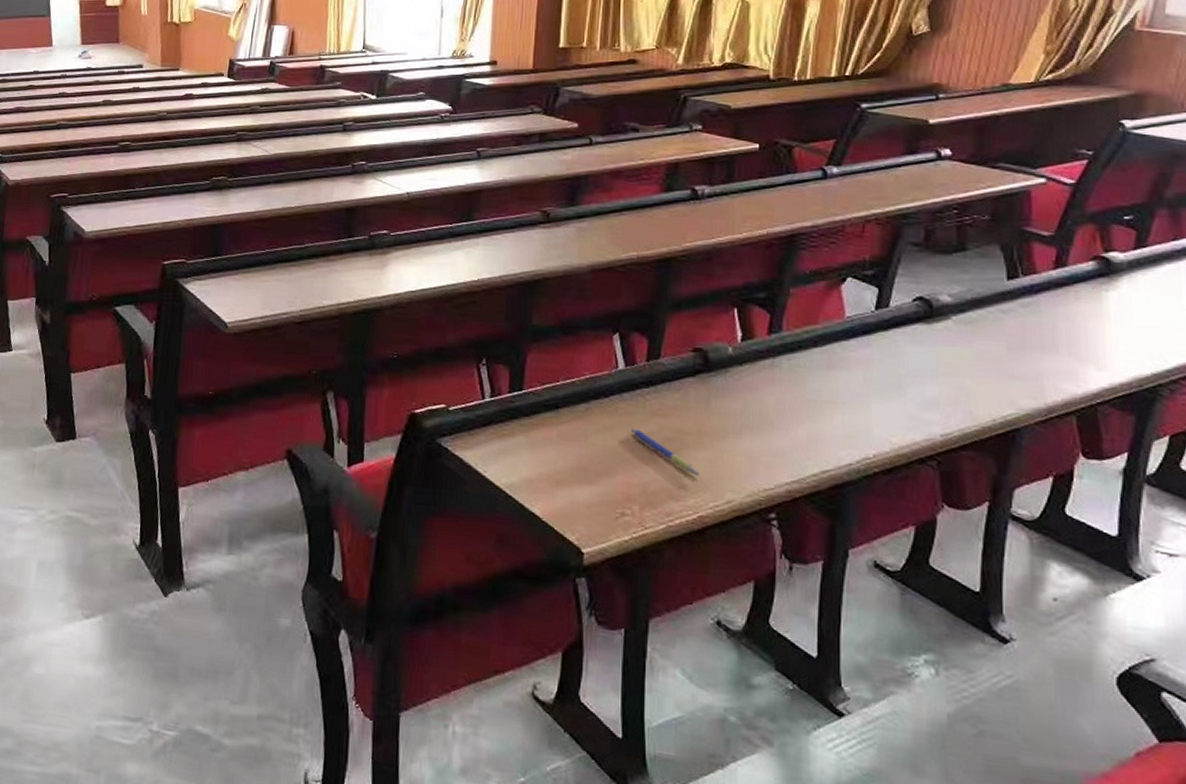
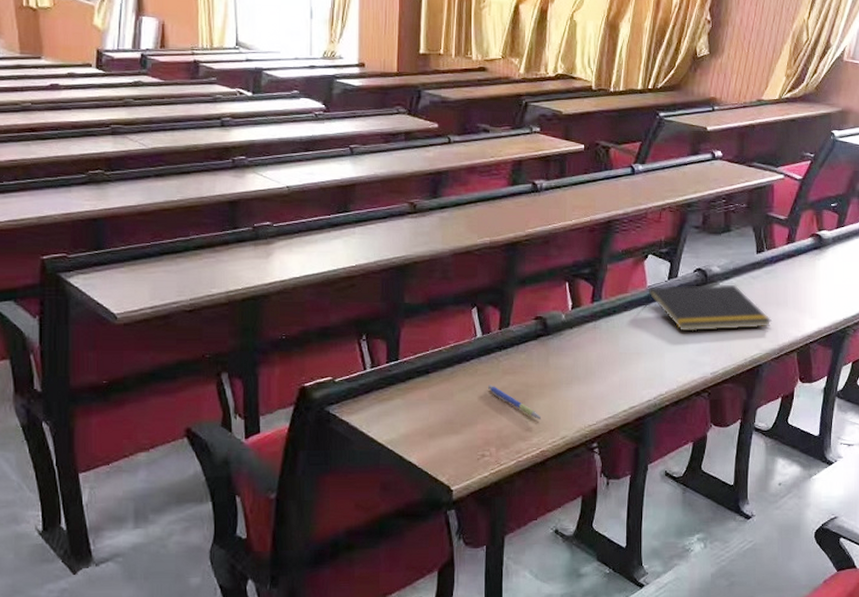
notepad: none [842,317,1034,380] -> present [644,284,772,332]

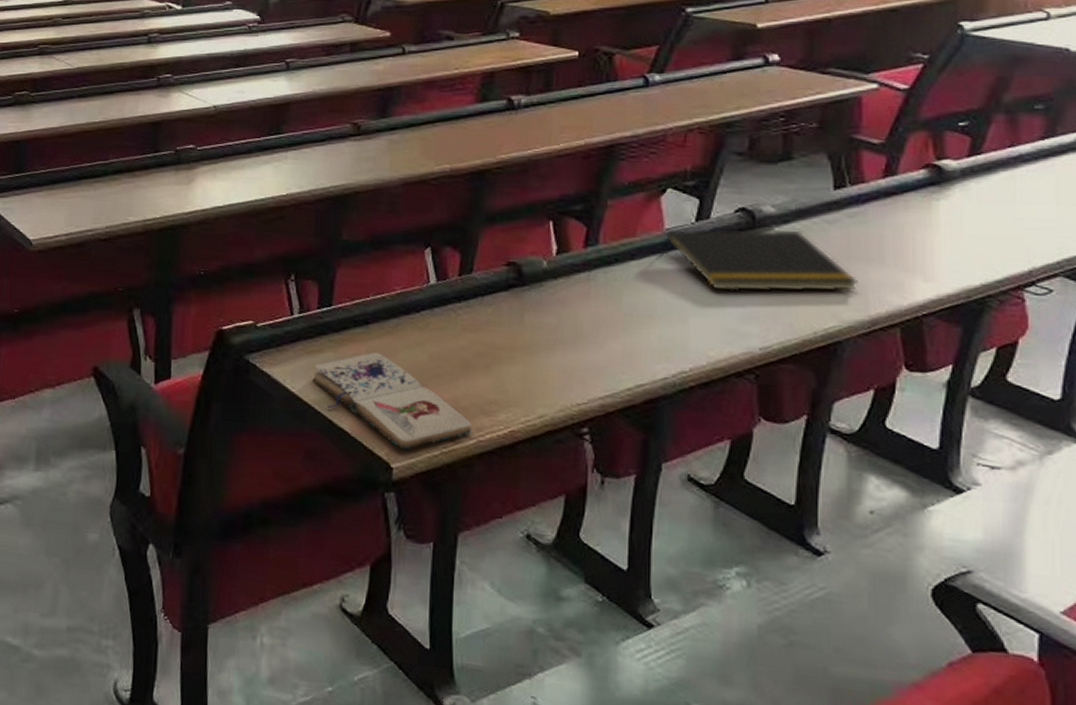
paperback book: none [385,397,512,473] -> present [312,352,471,449]
pen: present [487,385,542,419] -> none [441,342,512,391]

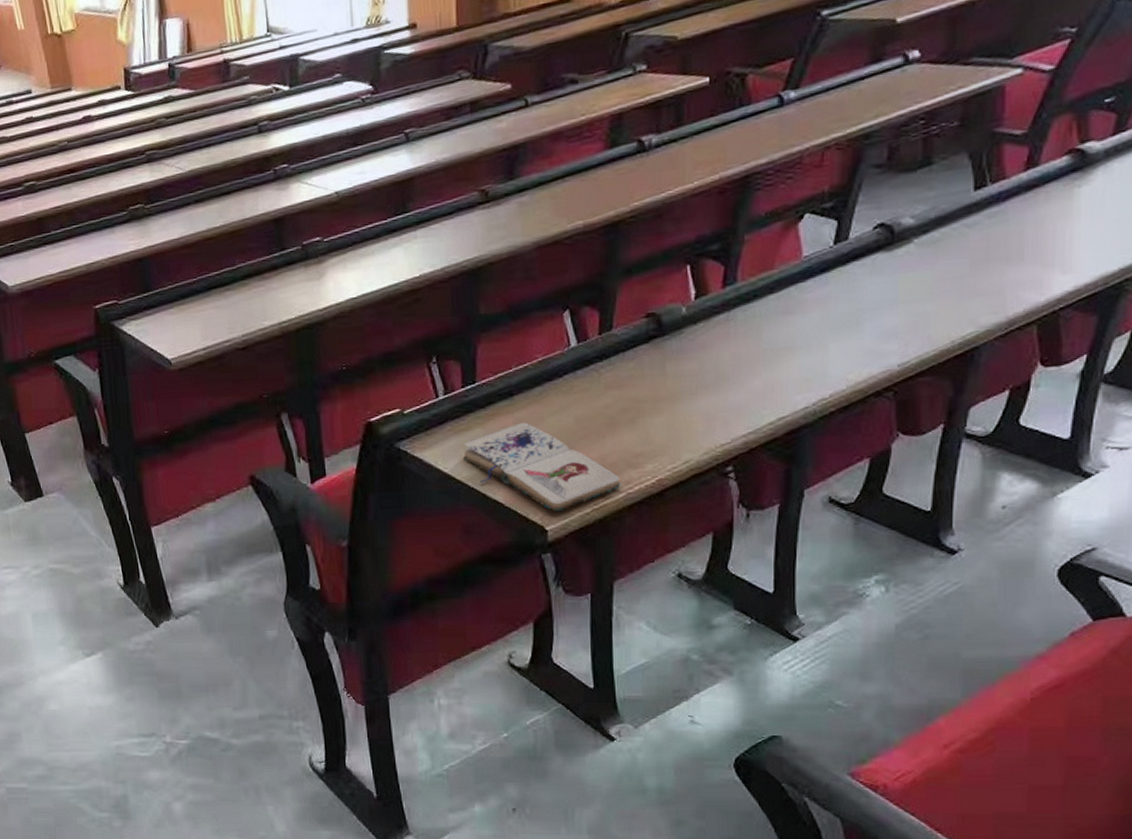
notepad: present [660,229,858,292] -> none [799,238,996,313]

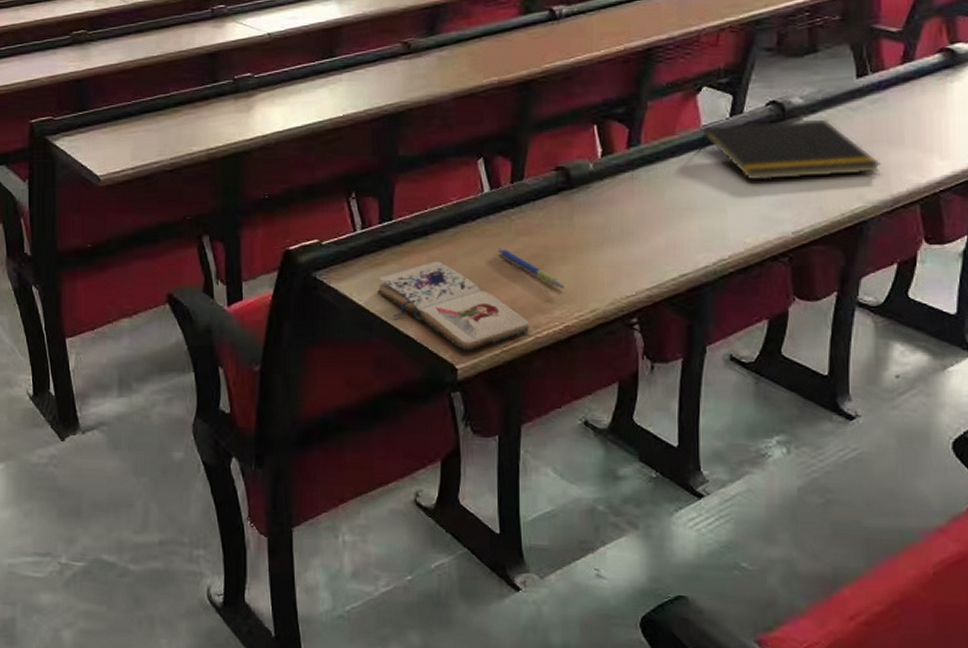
pen: none [586,403,658,441] -> present [497,247,566,289]
notepad: none [799,238,996,313] -> present [698,119,881,181]

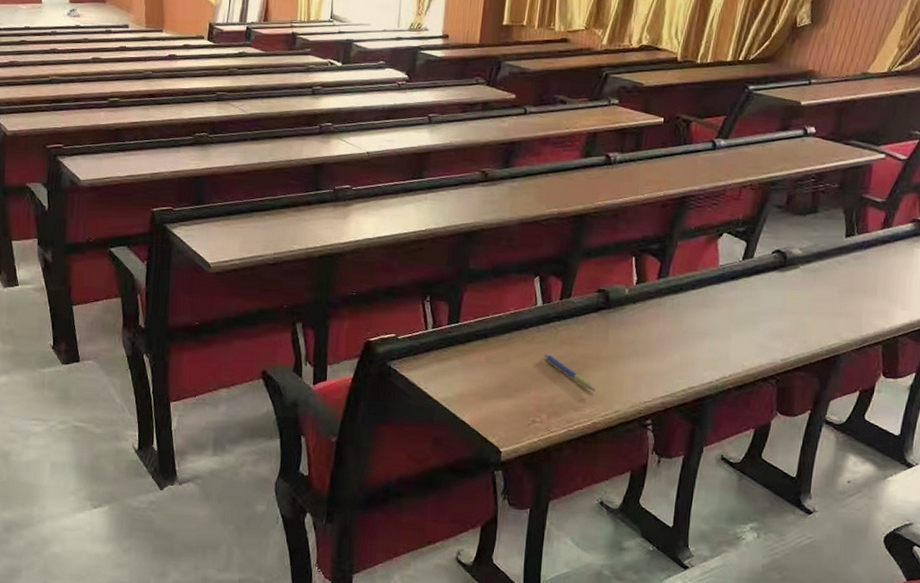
paperback book: present [378,262,529,350] -> none [441,360,564,437]
notepad: present [698,119,881,181] -> none [714,266,856,317]

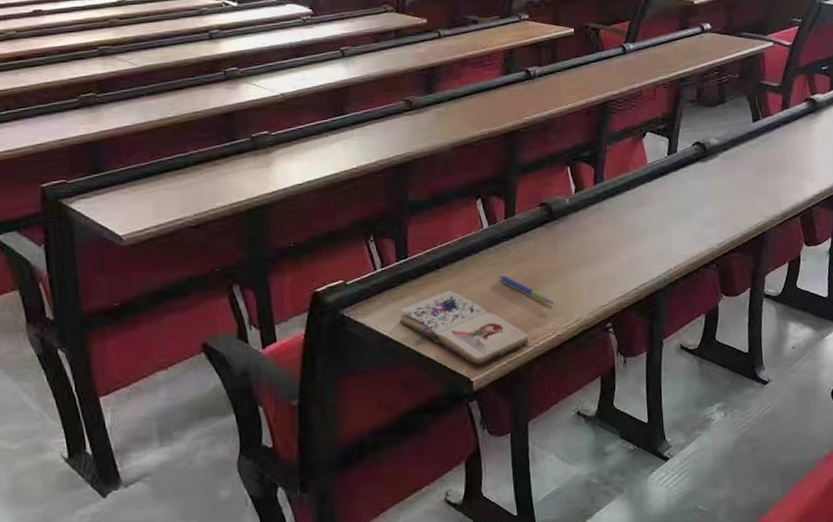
paperback book: none [441,360,564,437] -> present [400,291,529,365]

